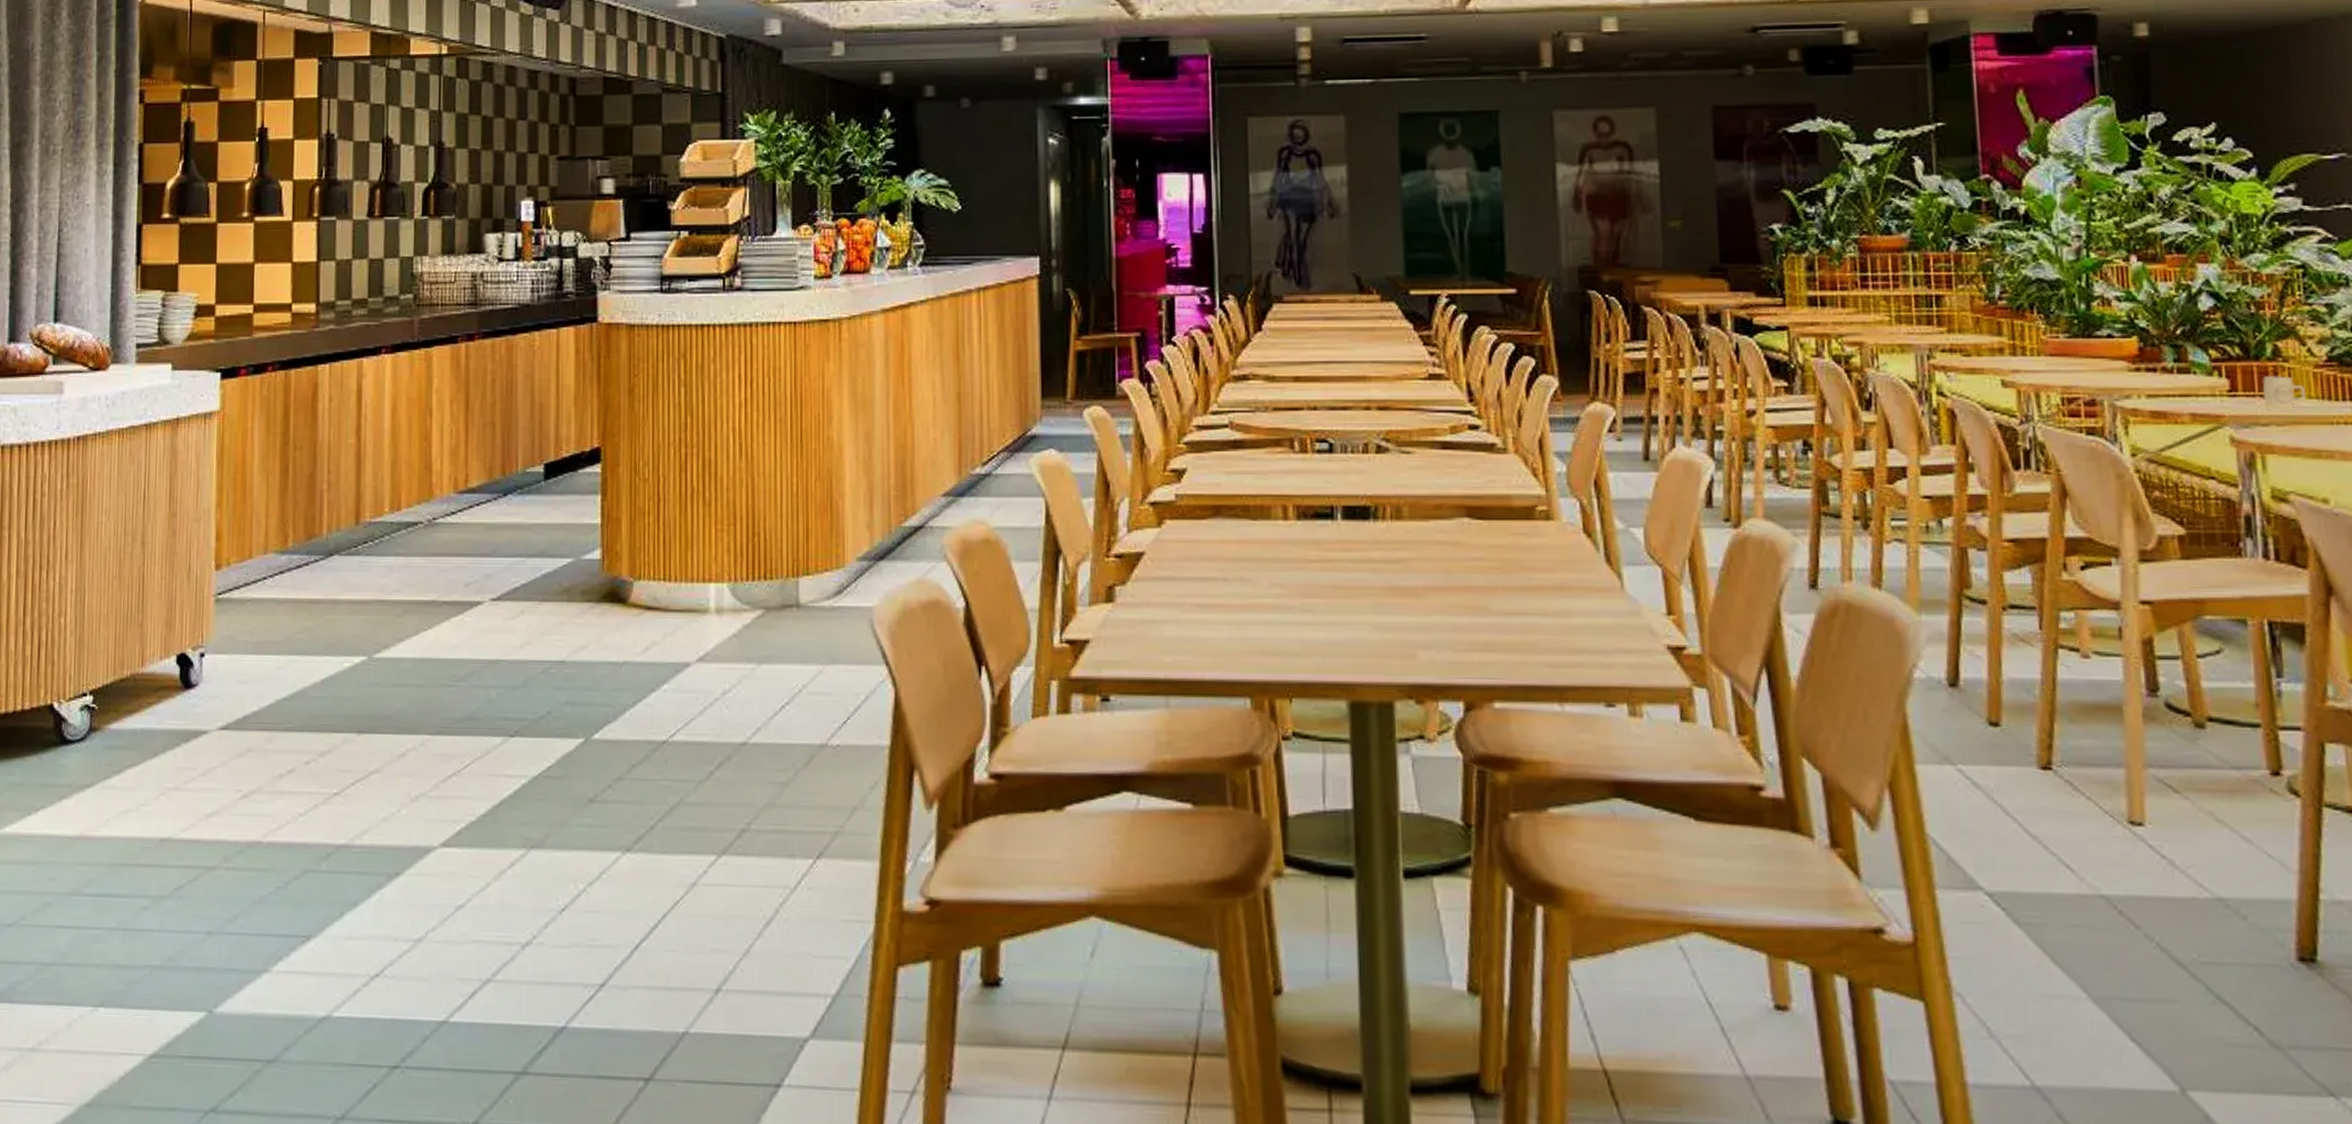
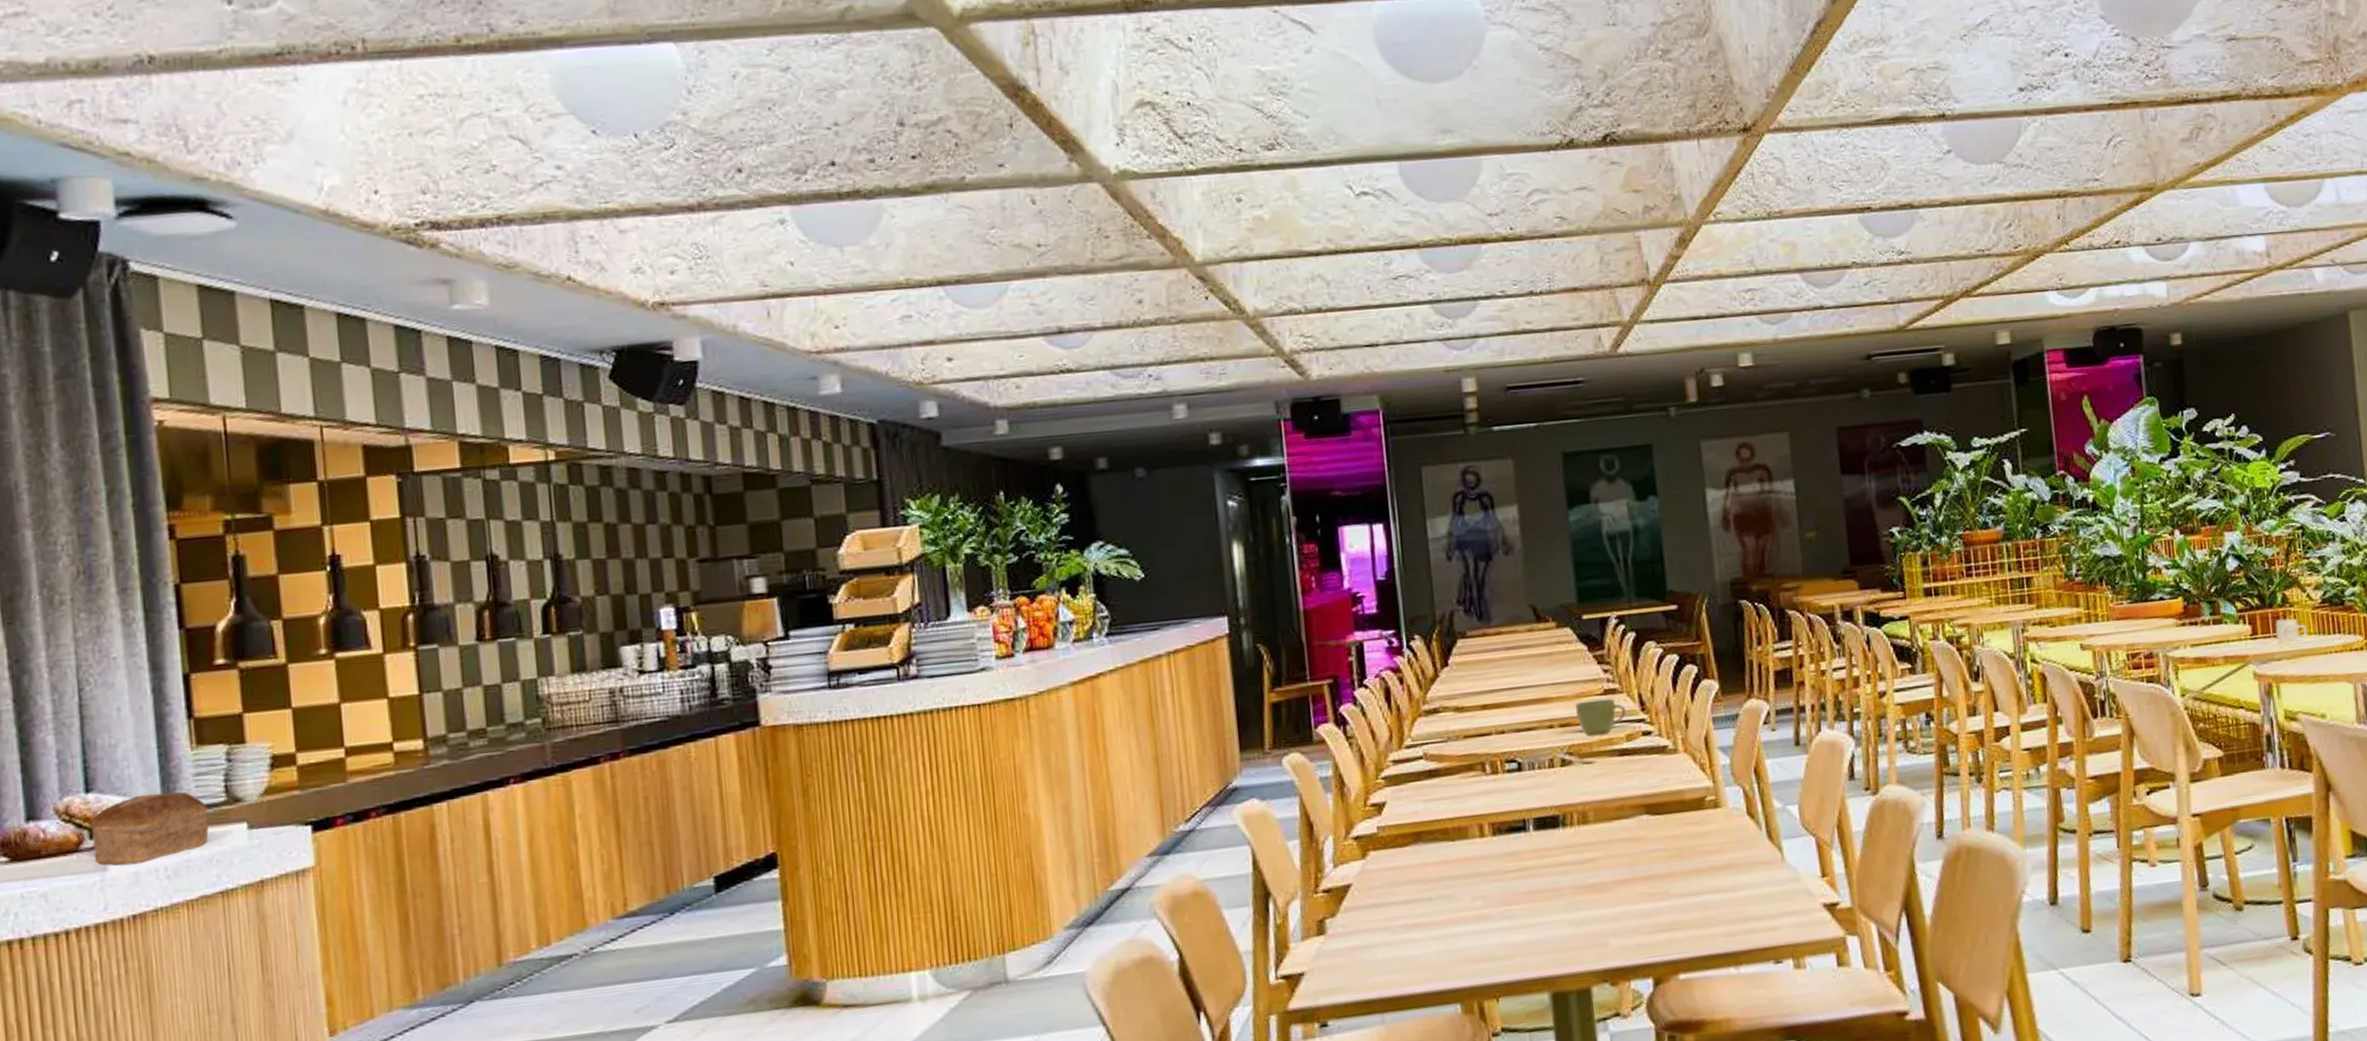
bread: none [54,329,144,391] -> present [91,792,209,867]
cup: none [1395,384,1452,425] -> present [1575,698,1626,737]

